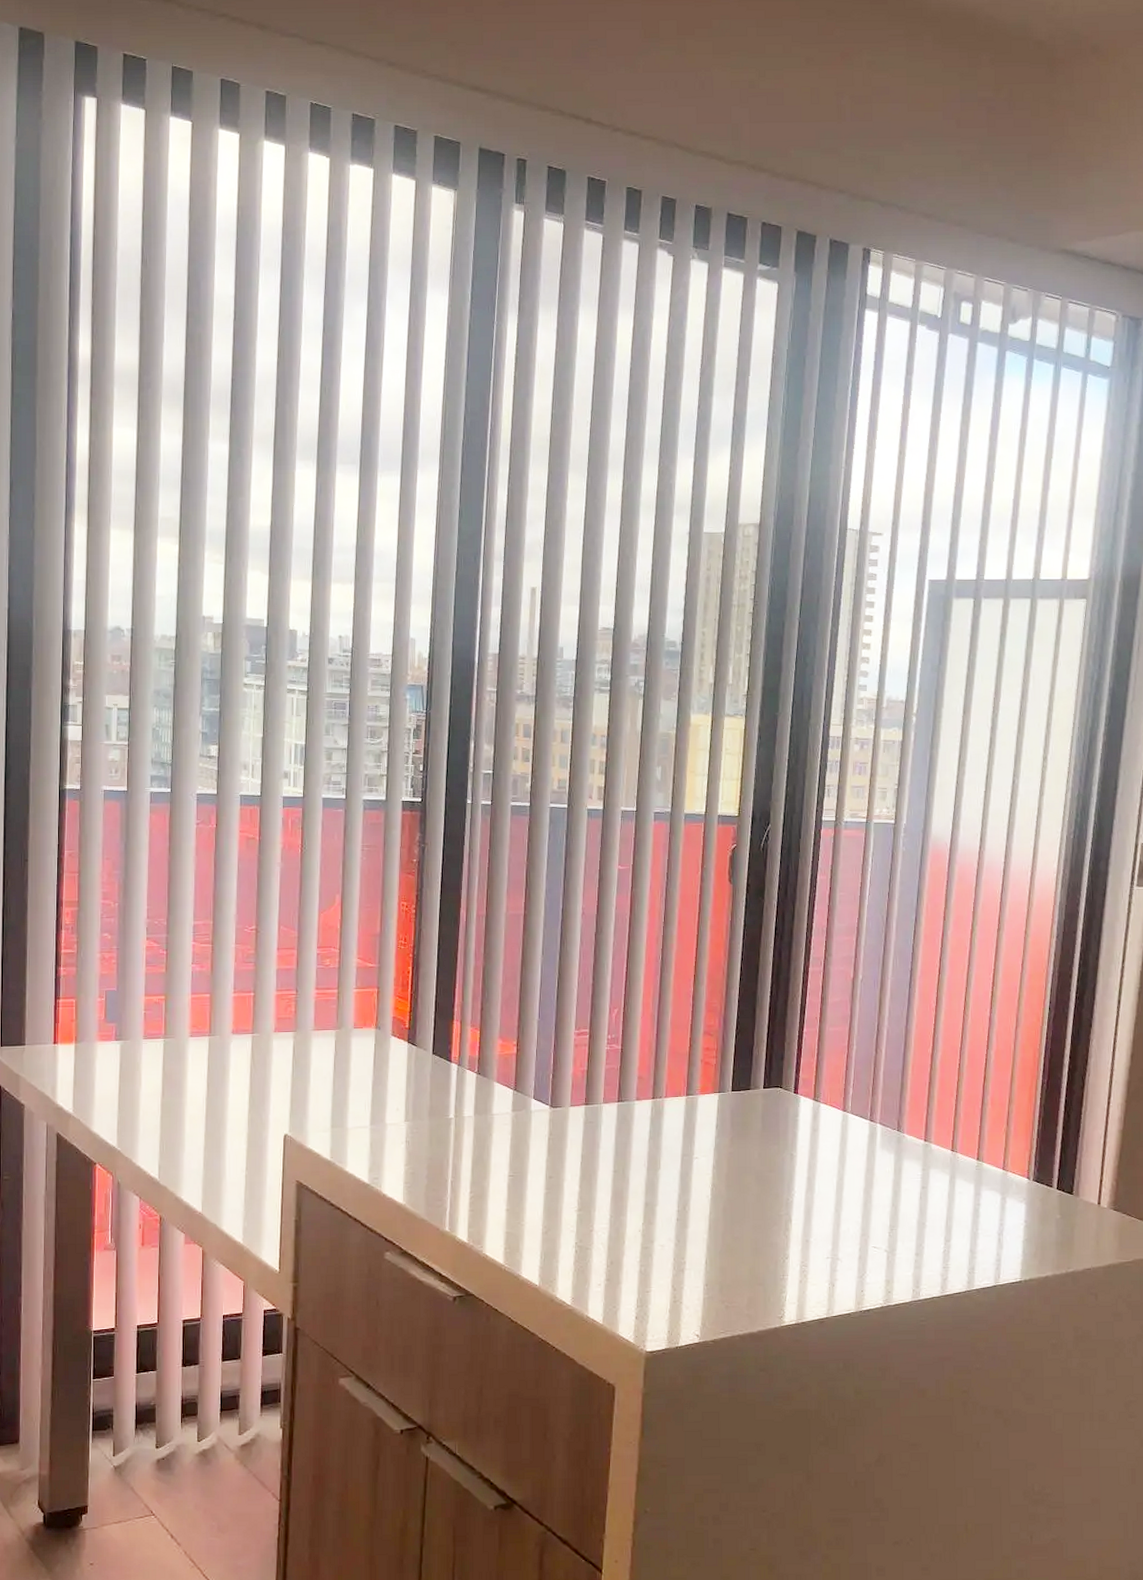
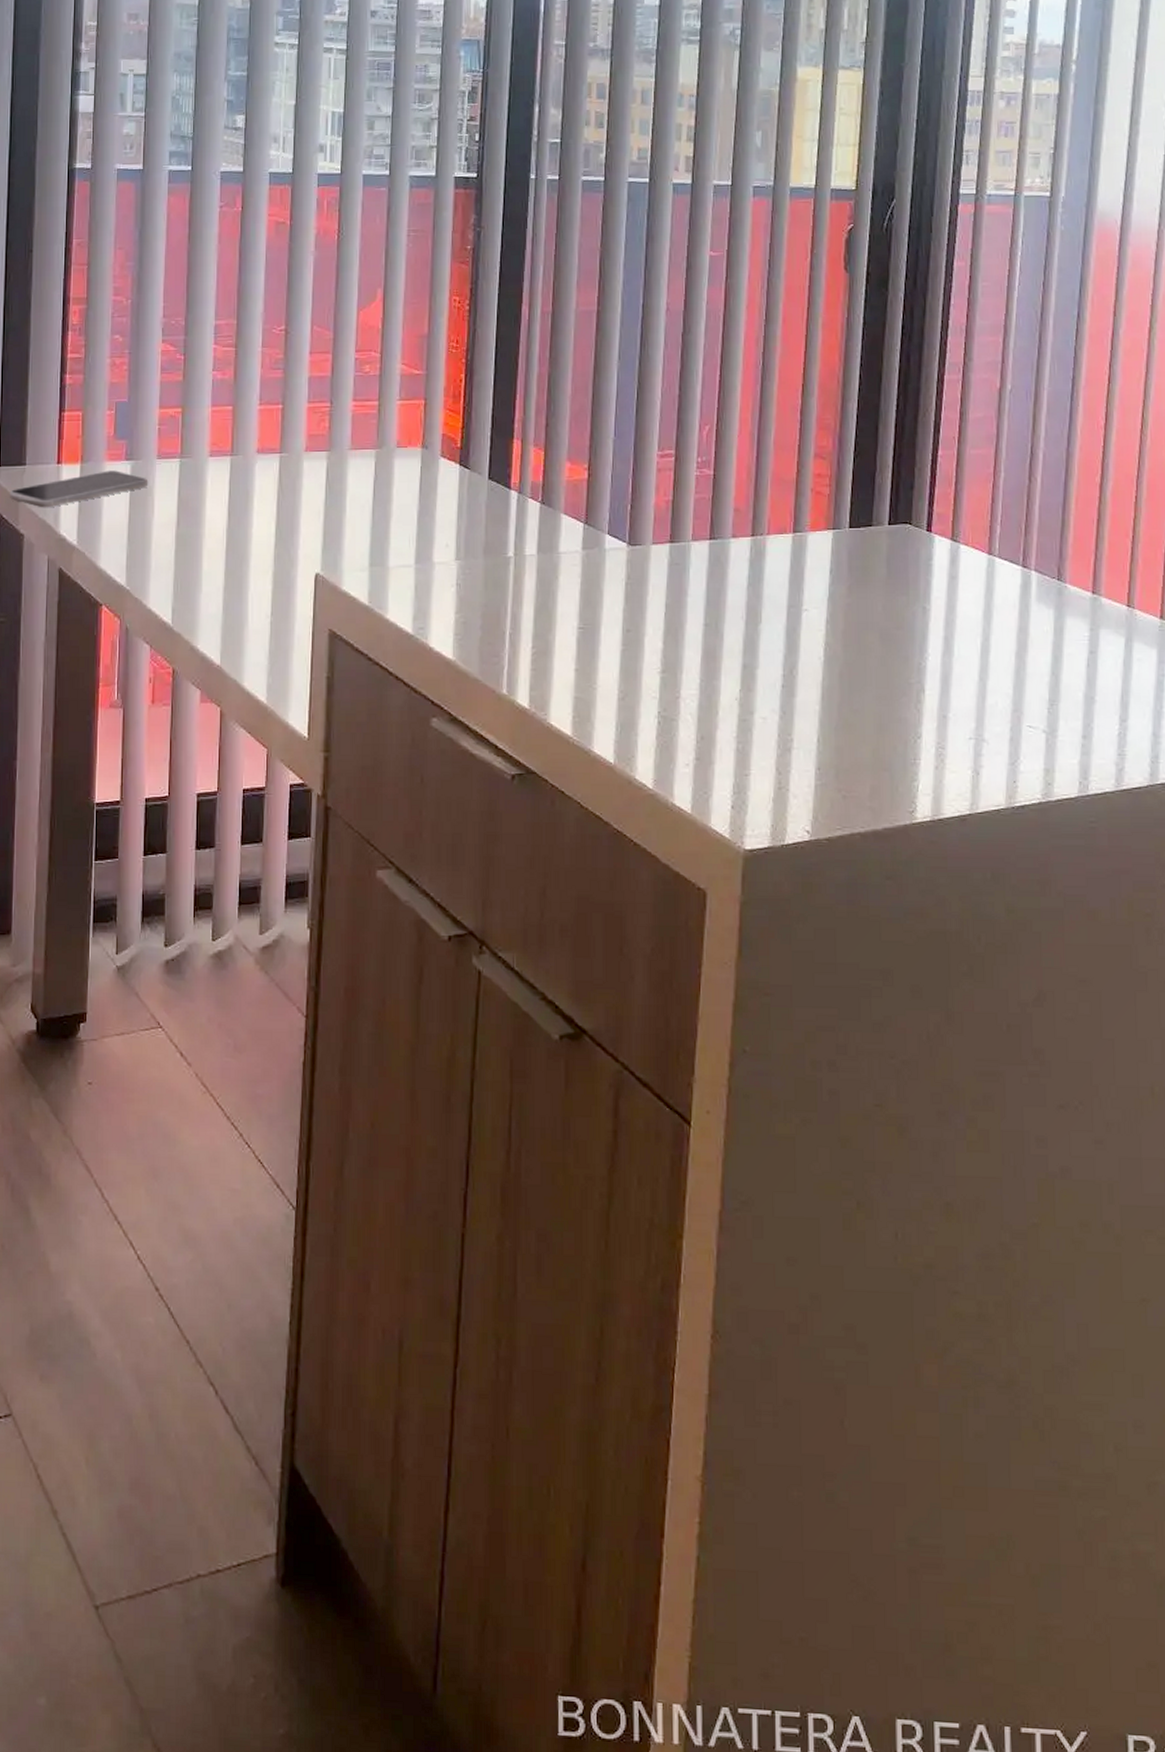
mobile phone: none [11,1049,136,1082] -> present [10,470,149,508]

